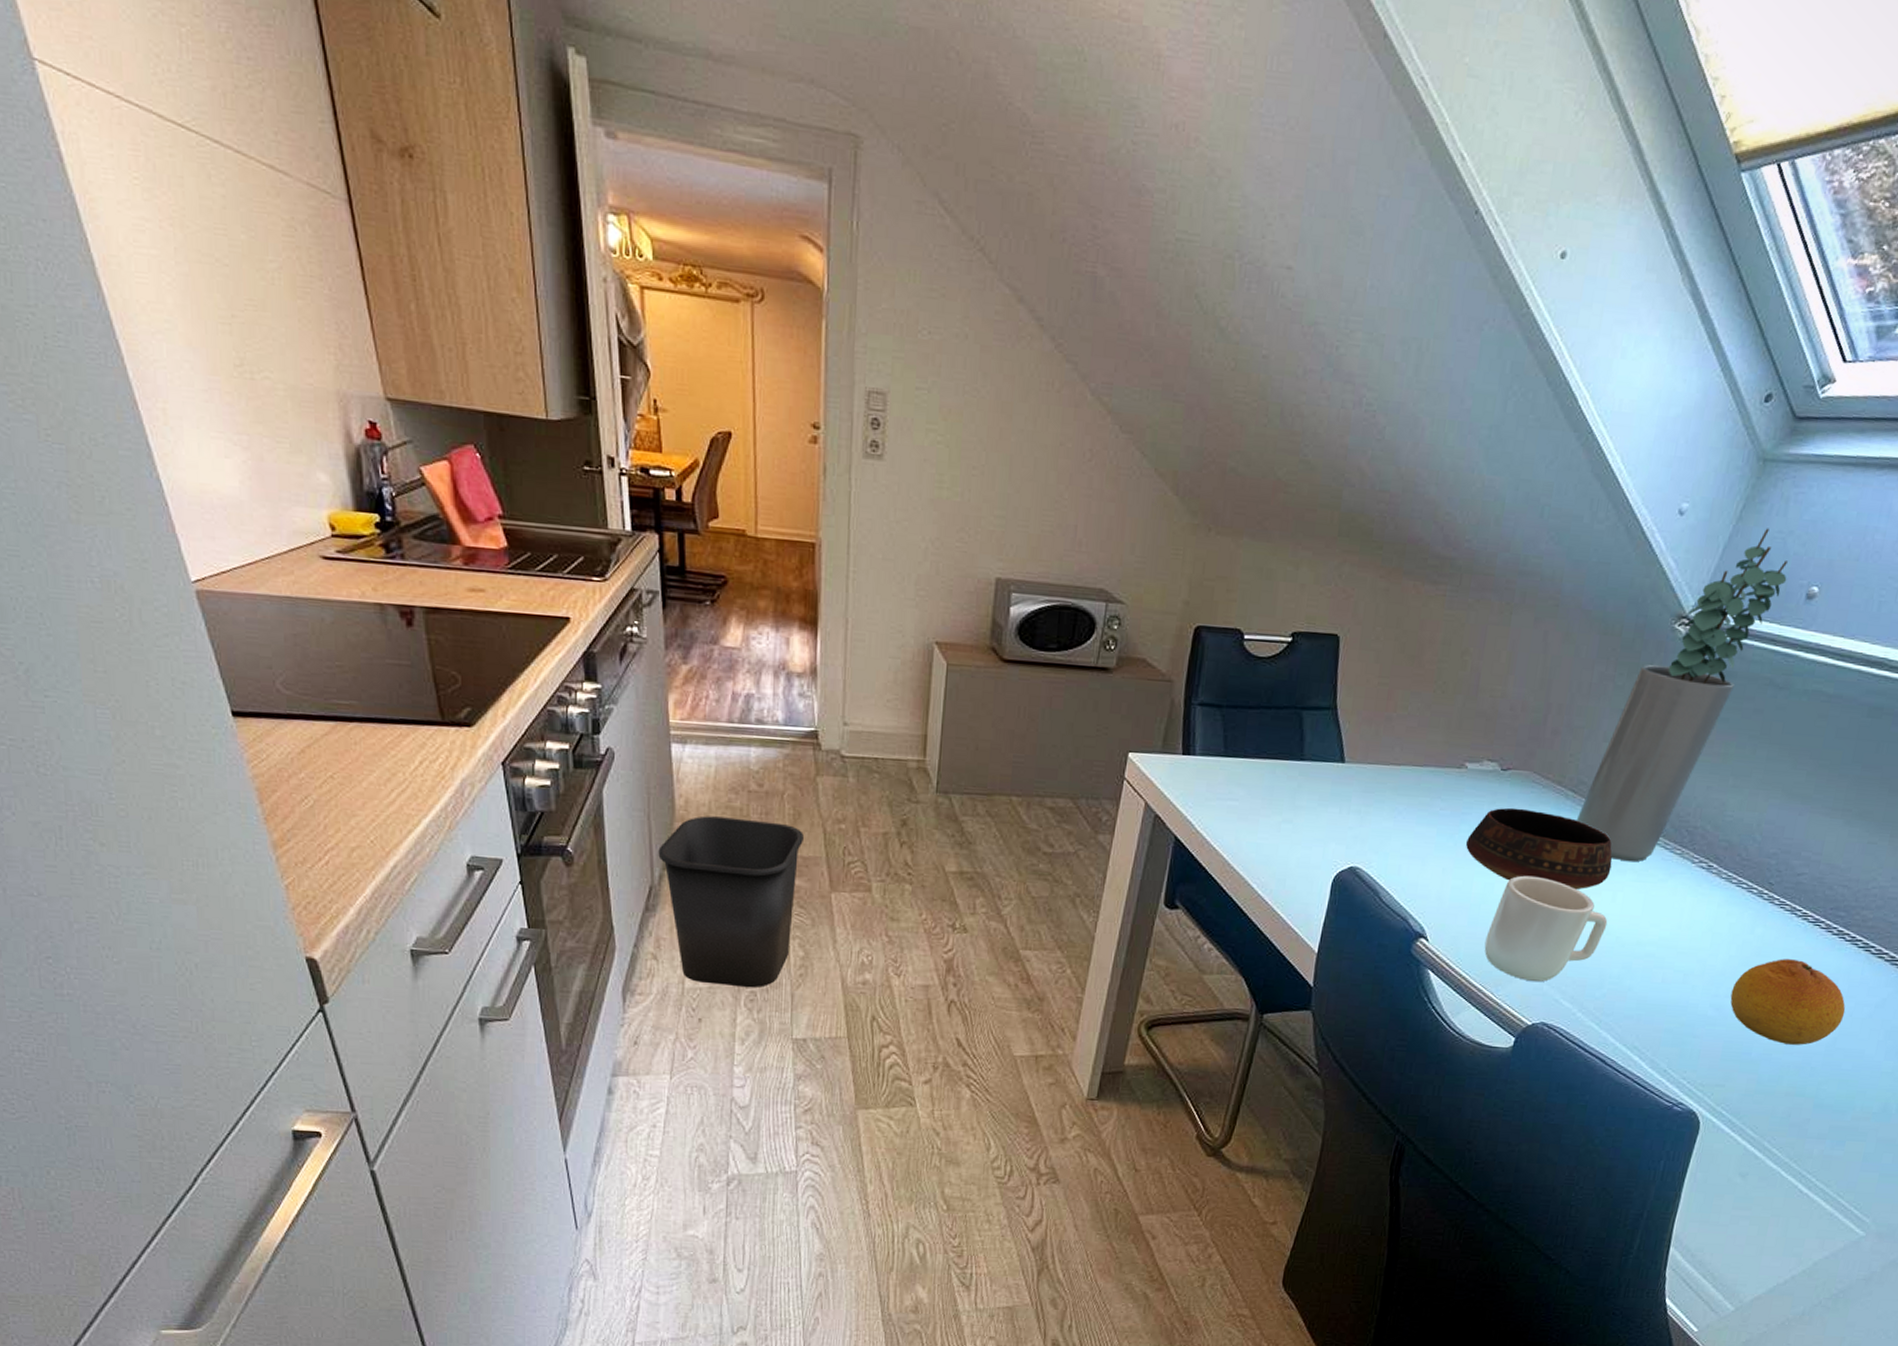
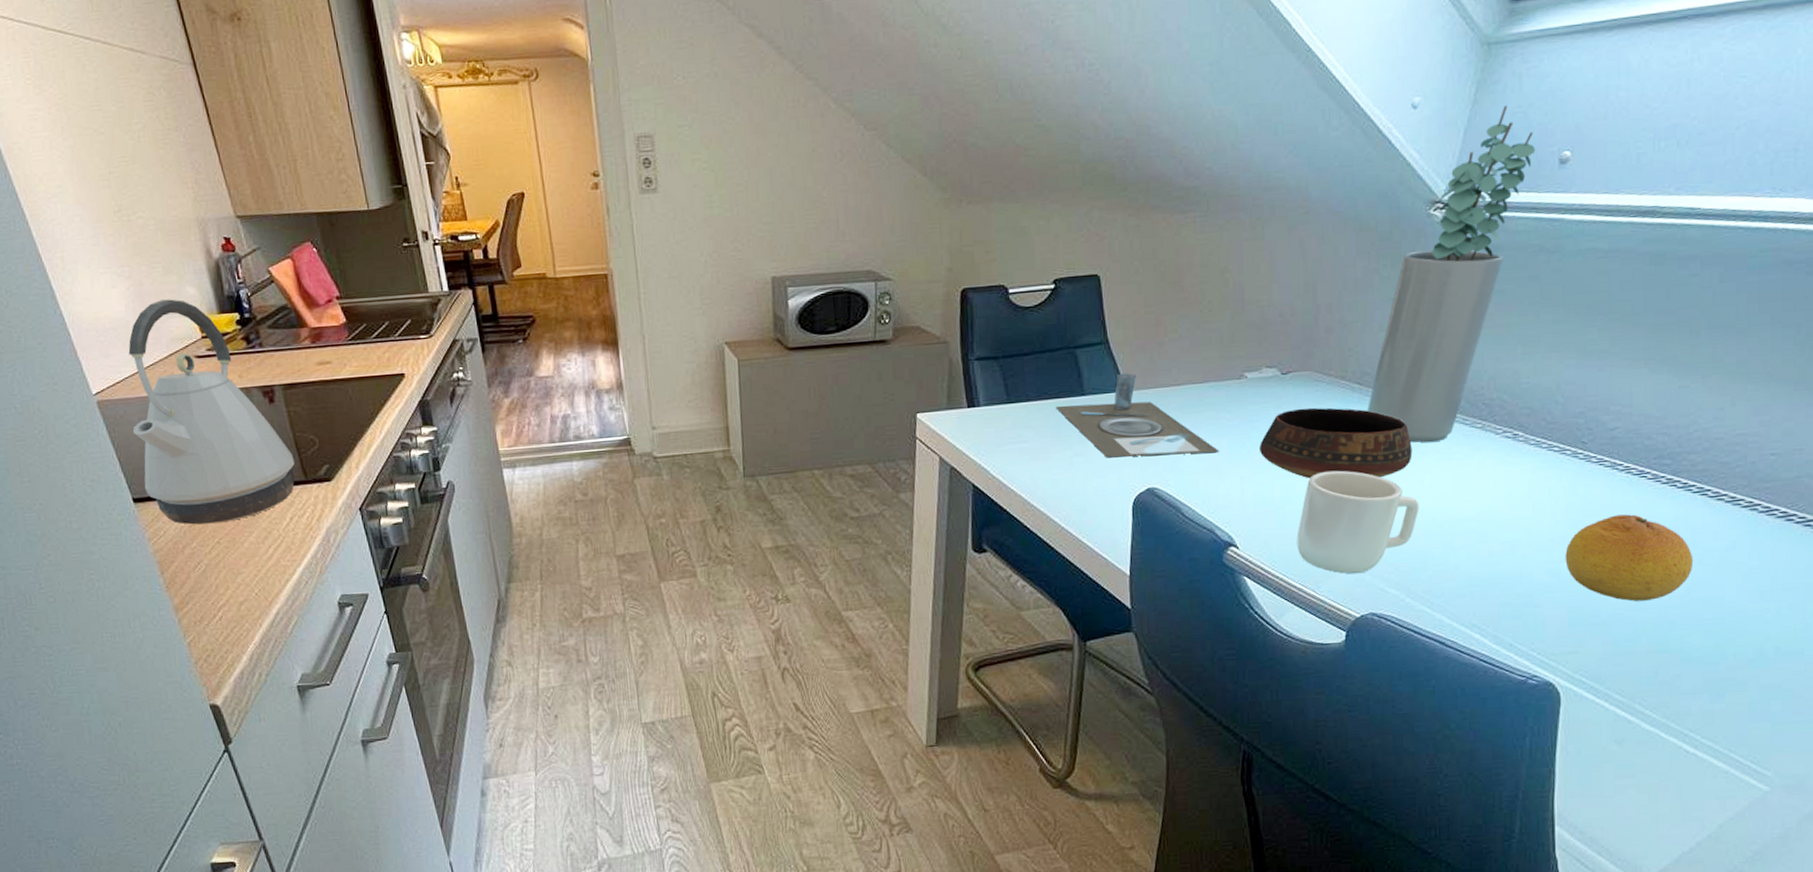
kettle: none [237,482,430,756] -> present [128,299,295,525]
waste bin: present [658,815,804,988] -> none [502,525,629,682]
place setting: none [1272,743,1427,841] -> present [1055,373,1220,458]

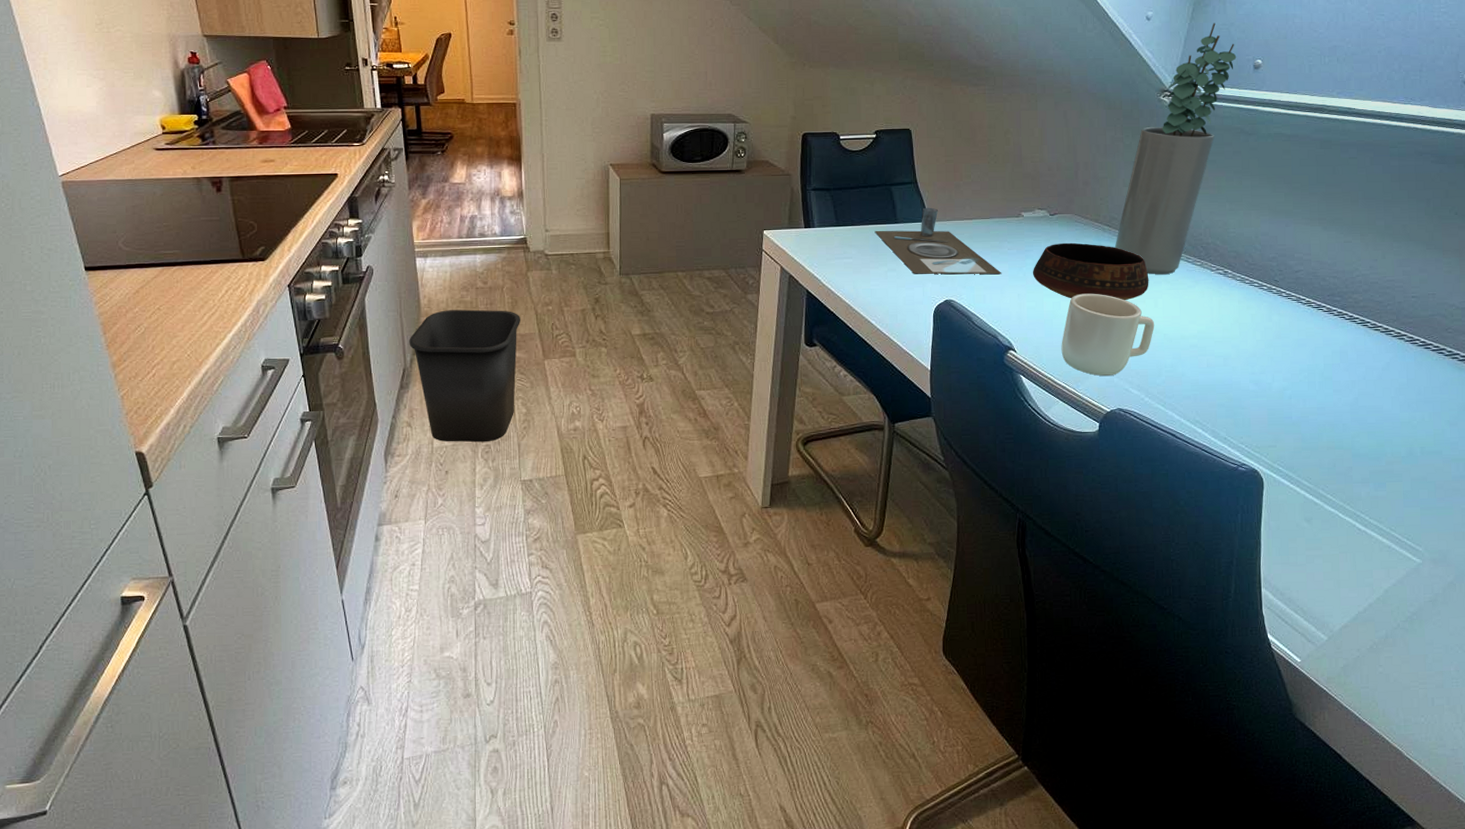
kettle: present [128,299,295,525] -> none [91,99,234,292]
waste bin: none [502,525,629,682] -> present [409,309,520,442]
fruit: present [1565,514,1694,602] -> none [1264,338,1359,407]

